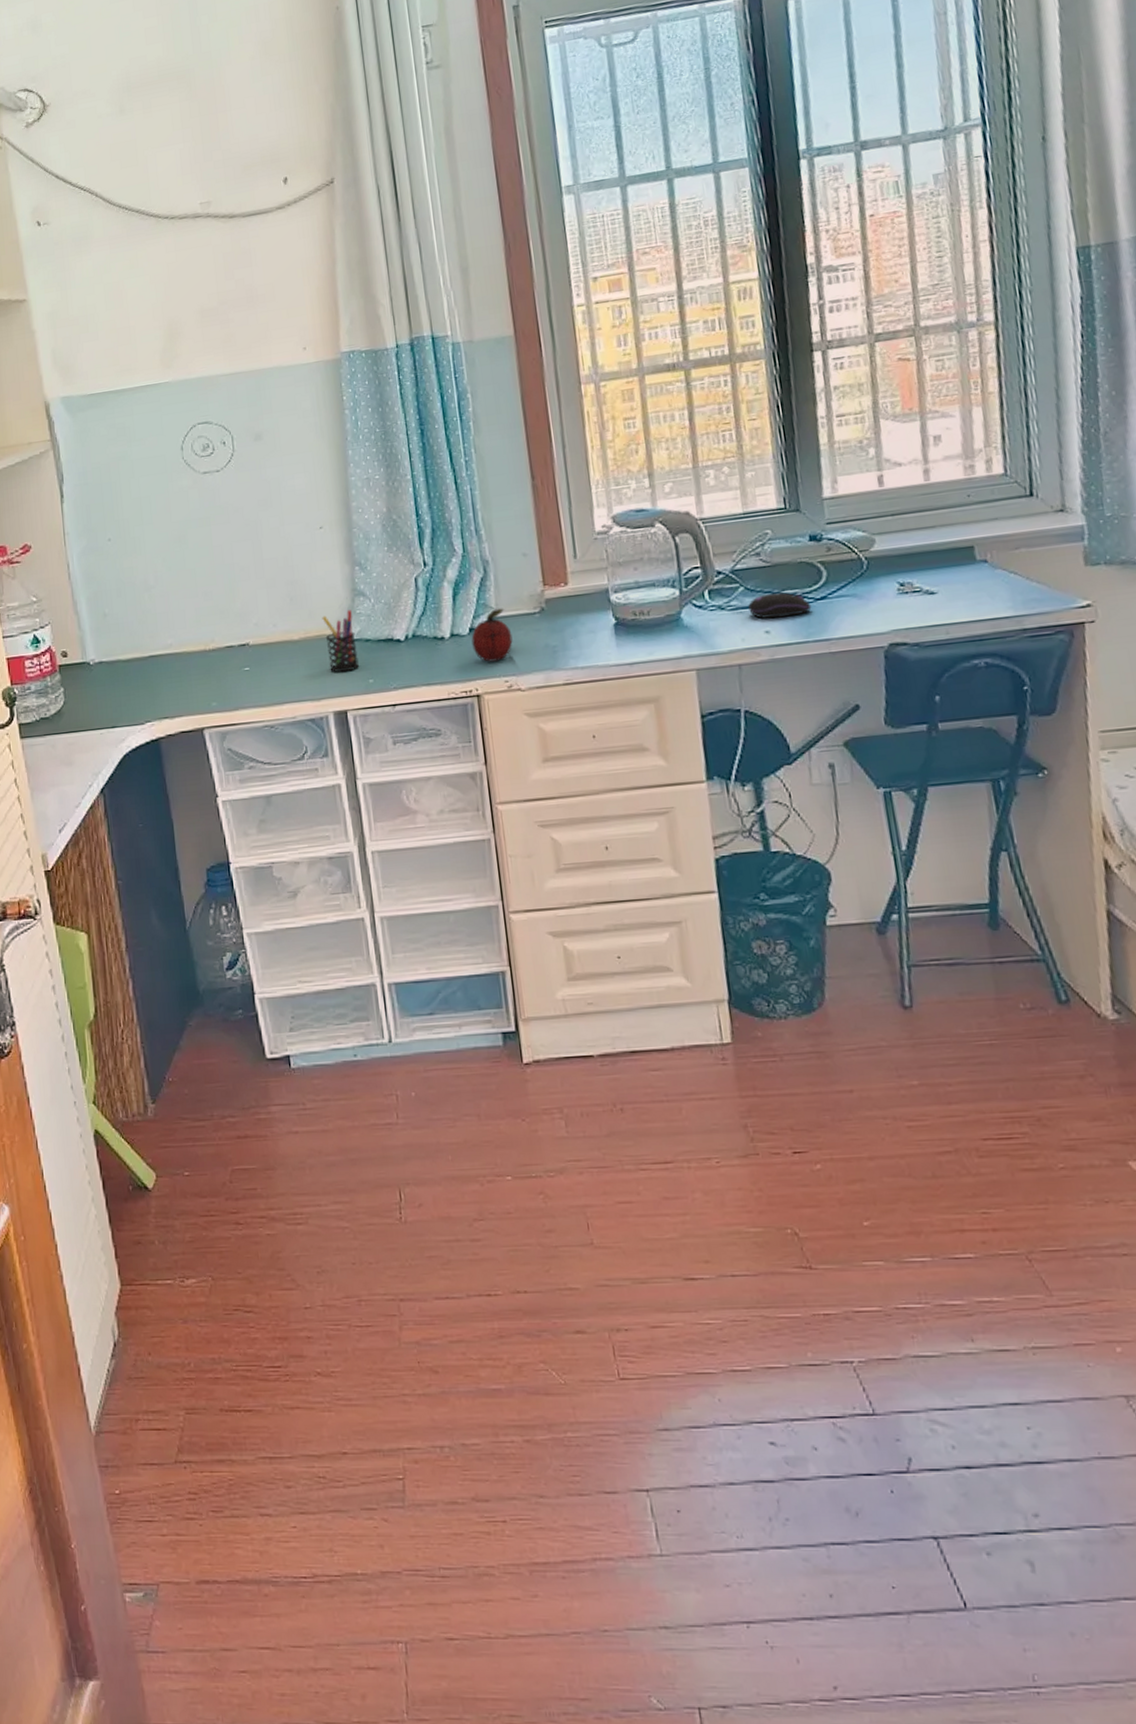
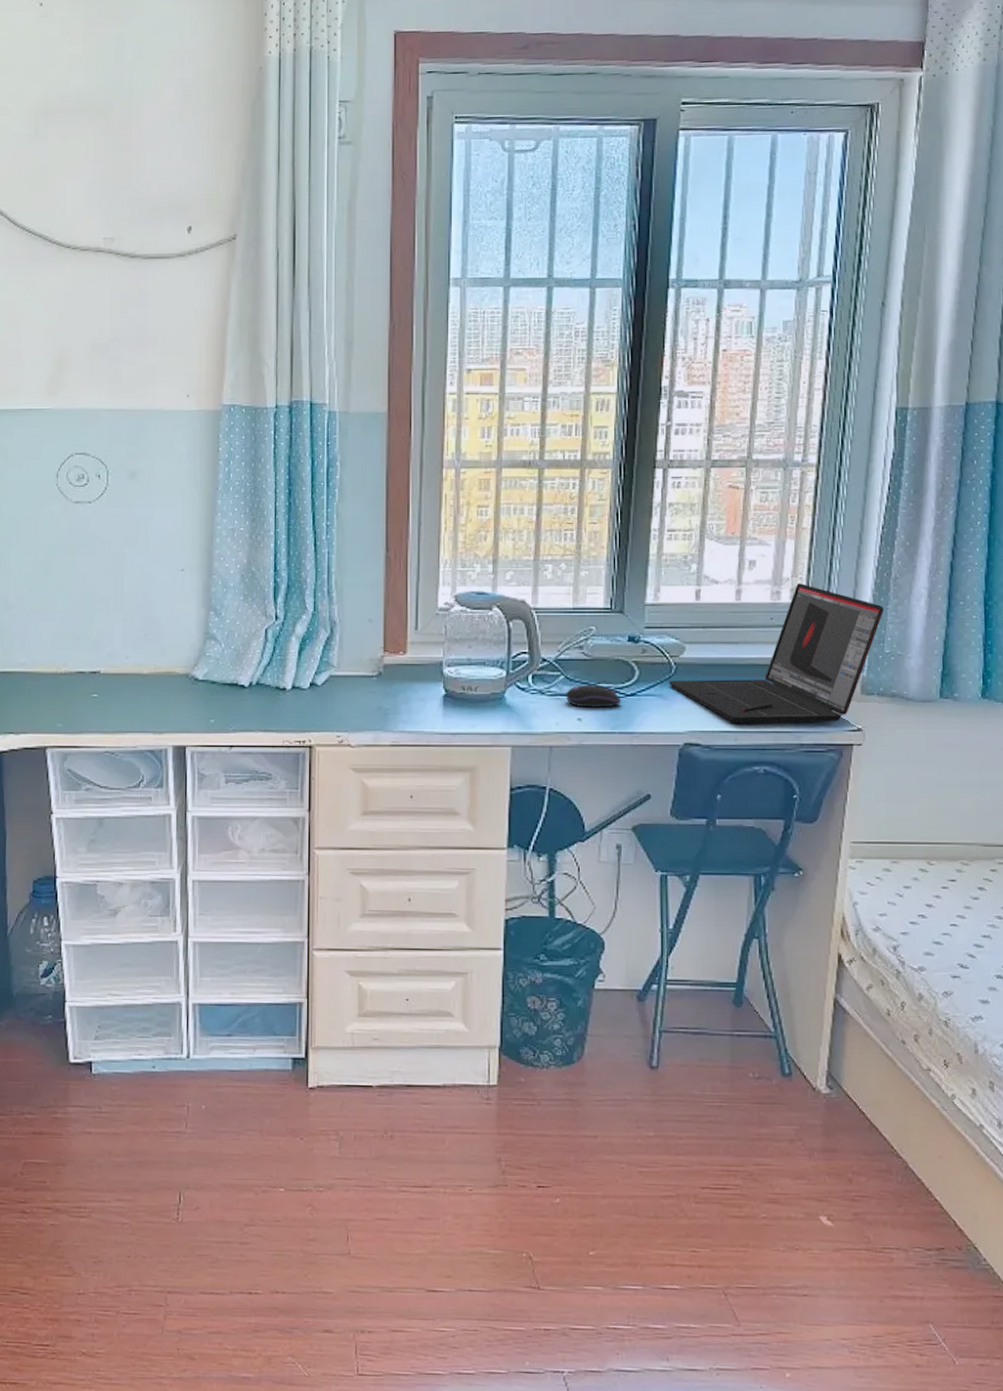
pen holder: present [322,610,359,673] -> none [173,652,203,710]
fruit: present [471,608,513,662] -> none [311,668,349,717]
laptop: none [861,453,1097,615] -> present [668,583,884,723]

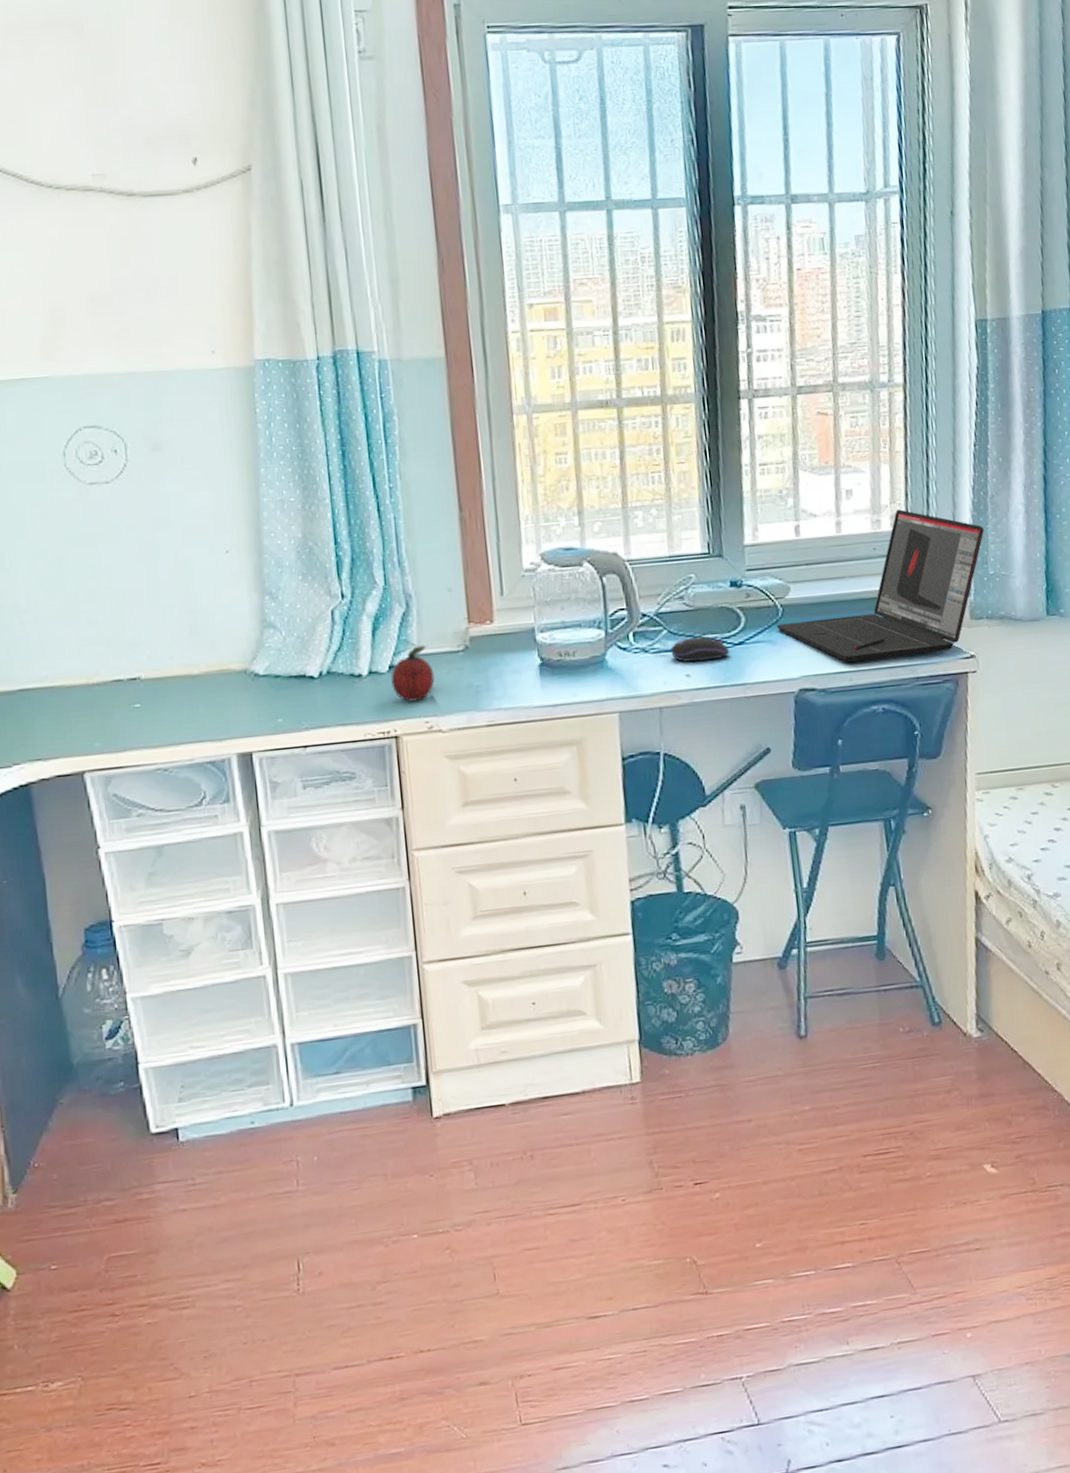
fruit: none [311,668,349,717] -> present [391,645,435,702]

